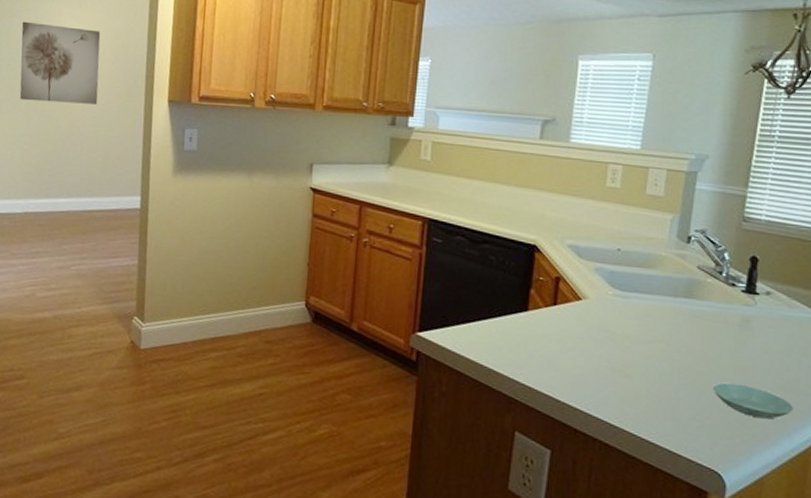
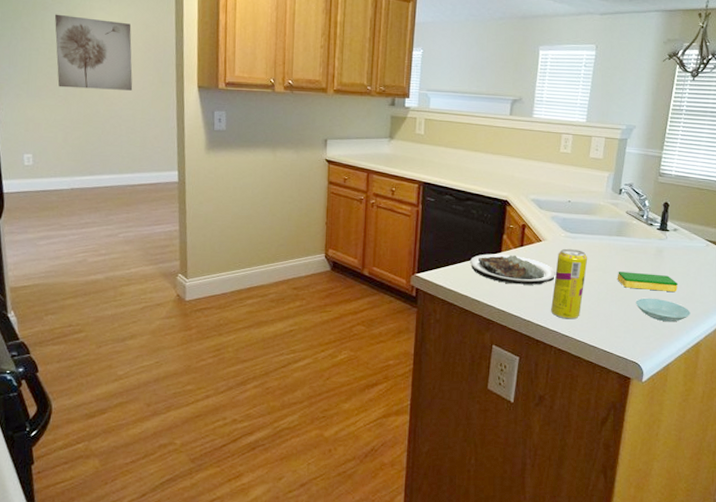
plate: none [487,312,602,357] -> present [470,254,556,285]
beverage can: none [594,310,645,406] -> present [551,248,588,320]
dish sponge: none [685,345,775,379] -> present [617,272,679,293]

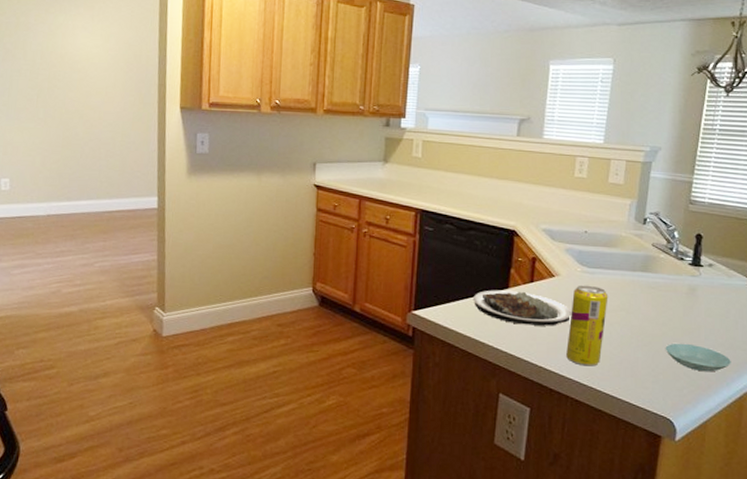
wall art: present [54,14,133,91] -> none [36,34,114,112]
dish sponge: present [617,272,679,293] -> none [642,312,716,338]

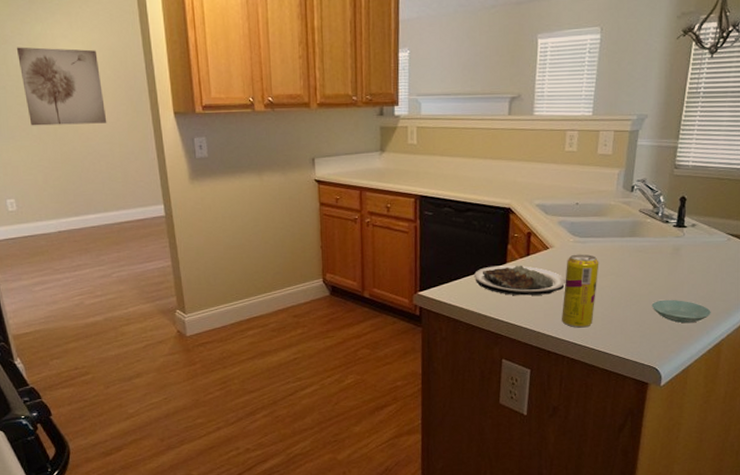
wall art: none [36,34,114,112] -> present [16,47,107,126]

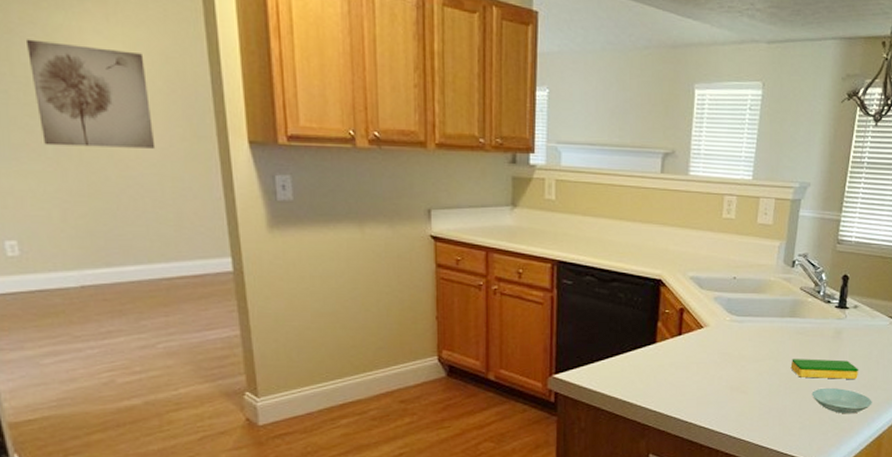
plate: present [474,265,566,296] -> none [619,345,721,381]
beverage can: present [562,253,599,328] -> none [716,334,757,418]
dish sponge: none [631,273,698,292] -> present [790,359,859,380]

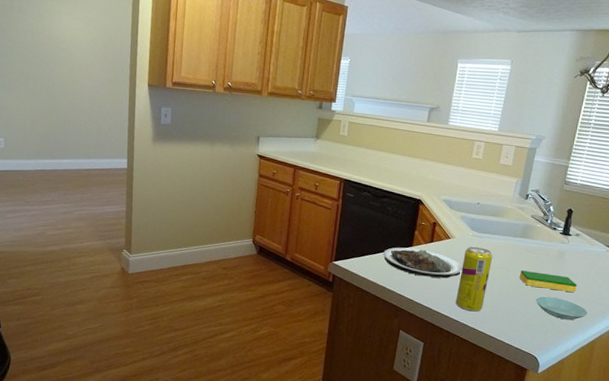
wall art: present [25,39,156,149] -> none [28,17,93,86]
plate: none [619,345,721,381] -> present [383,247,463,279]
beverage can: none [716,334,757,418] -> present [456,246,493,312]

